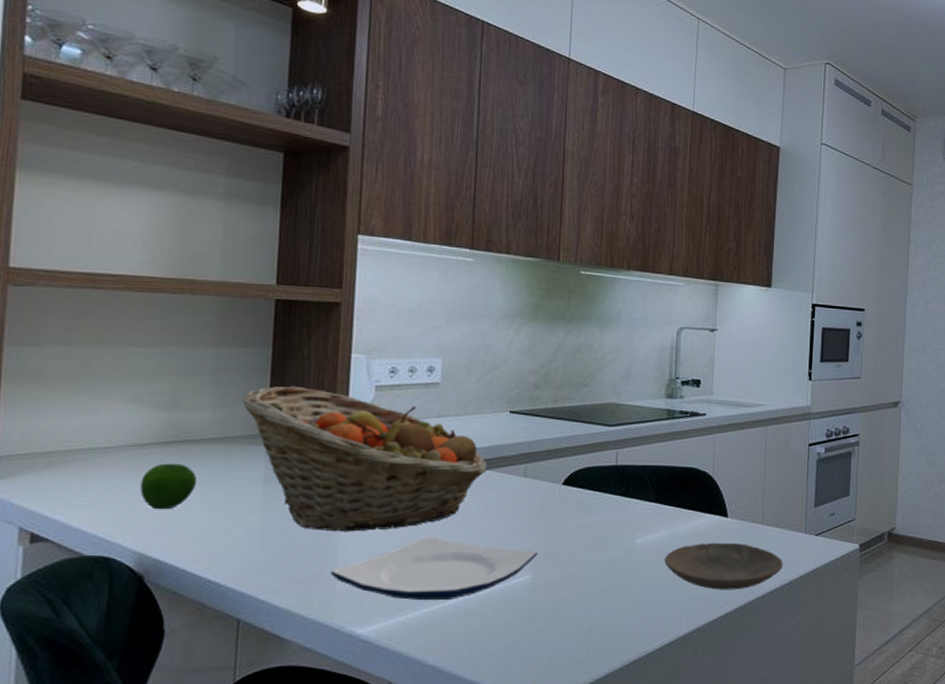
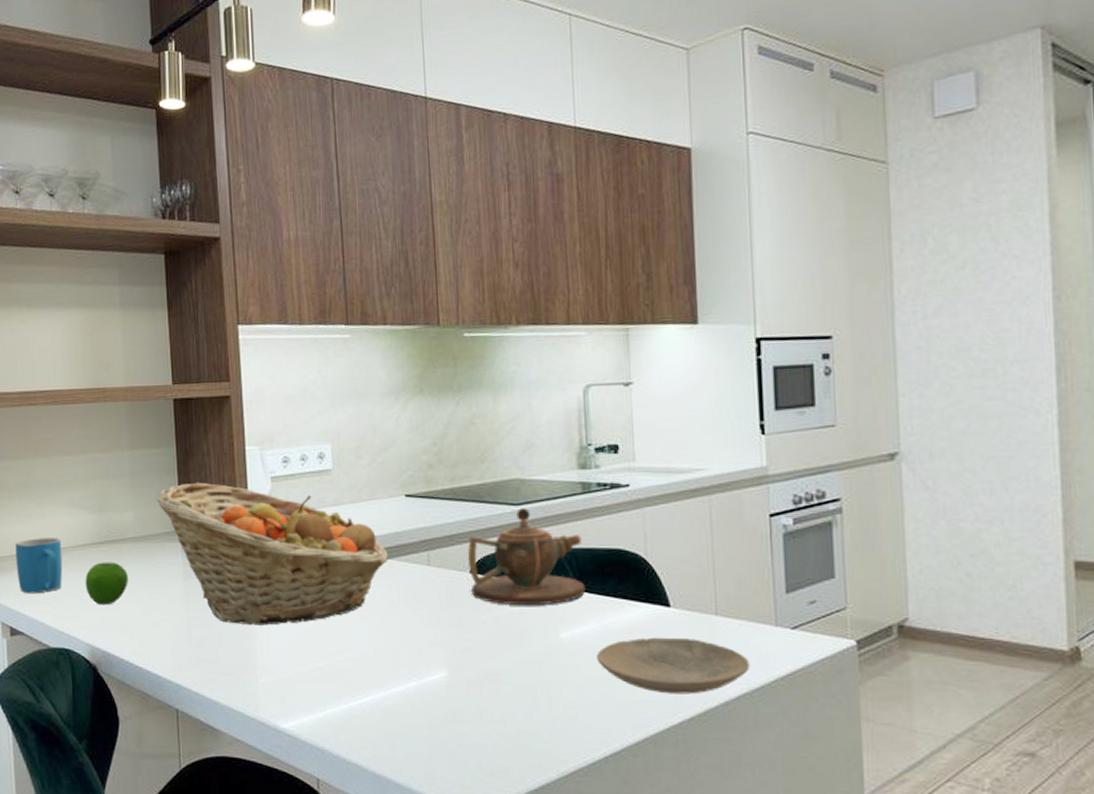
mug: none [49,434,115,496] -> present [15,538,63,594]
plate: present [330,536,538,601] -> none [251,630,452,697]
teapot: none [562,429,662,515] -> present [468,508,586,606]

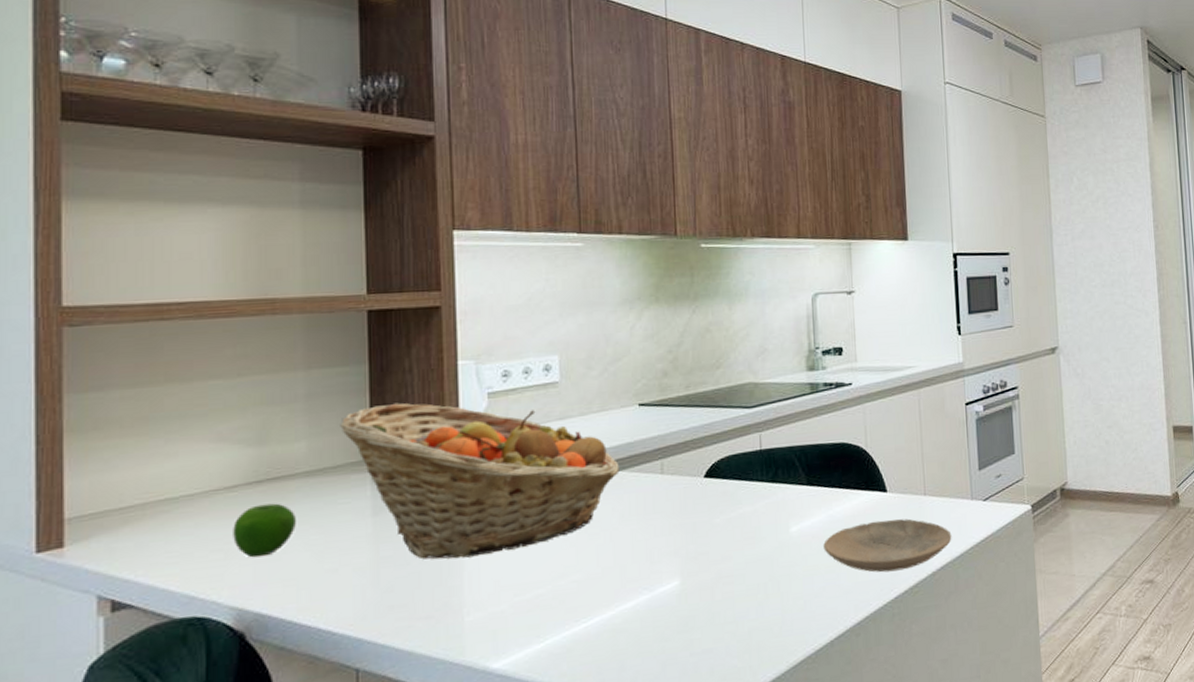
mug: present [15,538,63,594] -> none [127,480,200,555]
teapot: present [468,508,586,606] -> none [702,410,814,506]

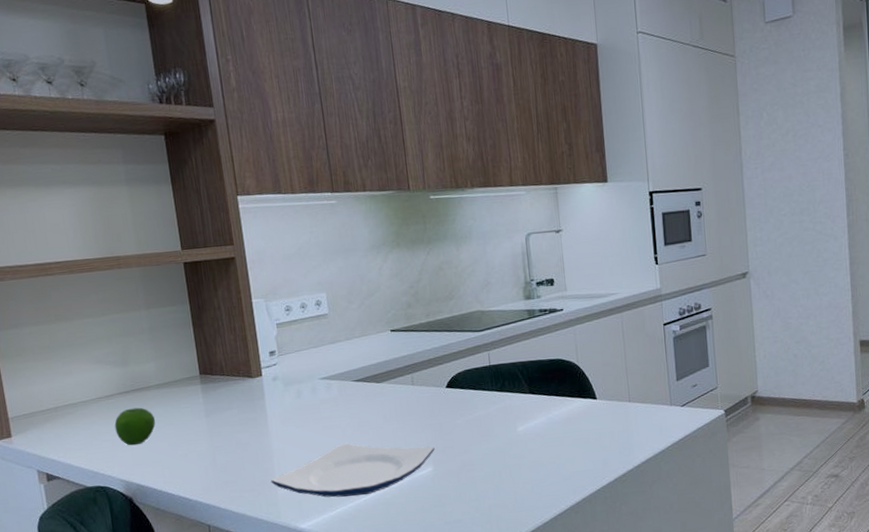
fruit basket: present [340,403,620,560] -> none [175,333,380,449]
plate: none [456,550,684,625] -> present [271,443,435,498]
plate: present [823,518,952,573] -> none [545,421,654,464]

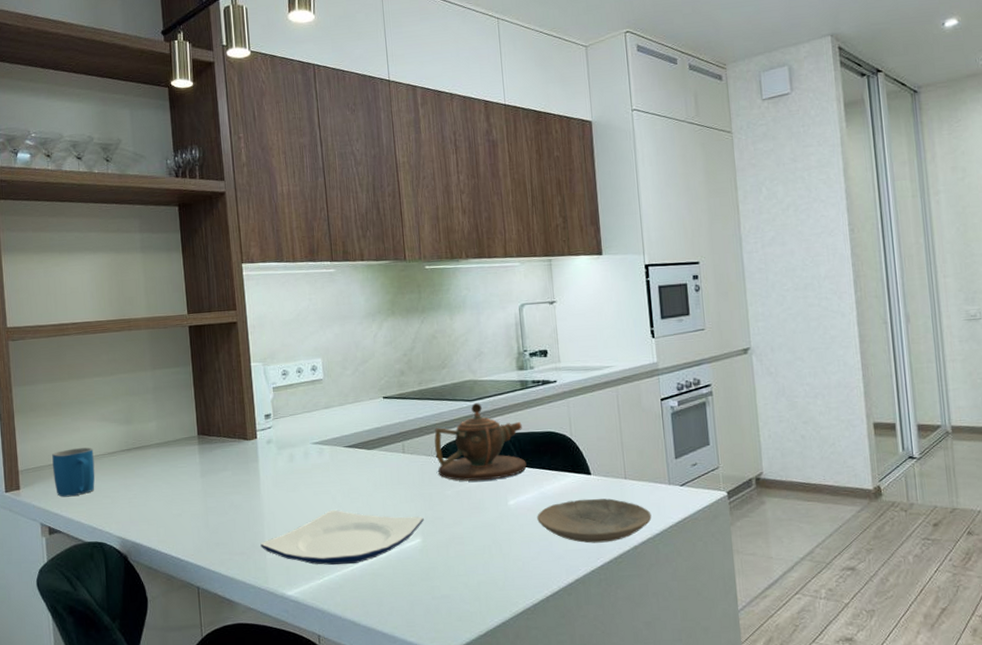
mug: none [44,391,93,443] -> present [52,447,95,497]
apple: present [114,407,156,446] -> none [115,465,154,503]
teapot: none [443,333,535,410] -> present [434,403,527,481]
plate: none [545,421,654,464] -> present [537,498,652,543]

